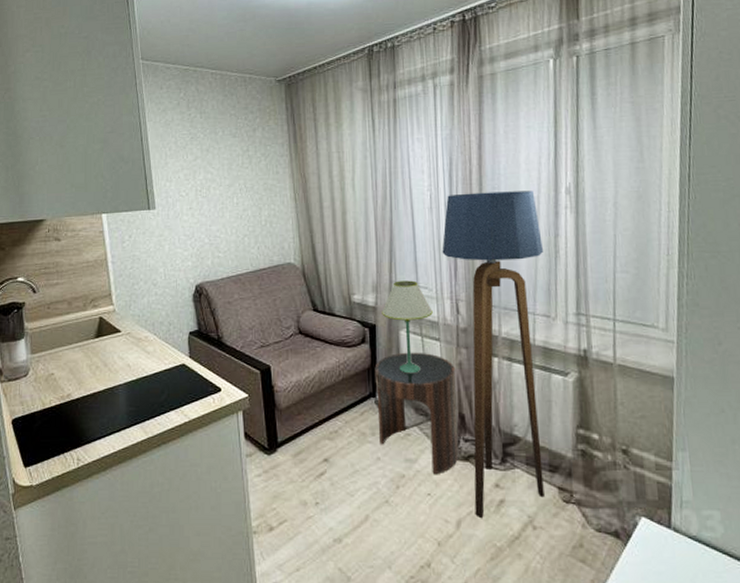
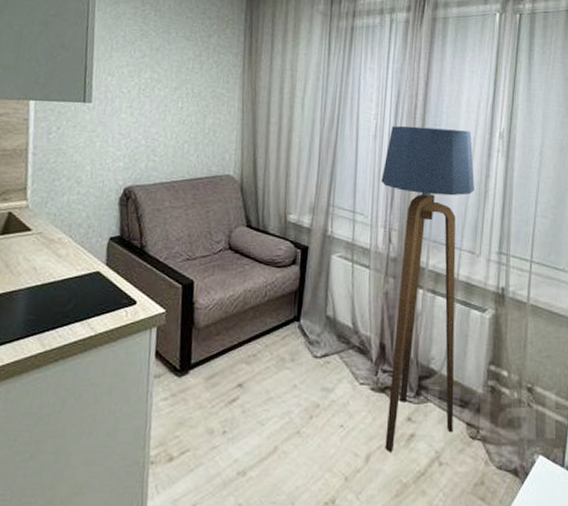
side table: present [374,352,459,475] -> none [298,277,382,406]
table lamp: present [382,280,433,374] -> none [316,204,366,300]

